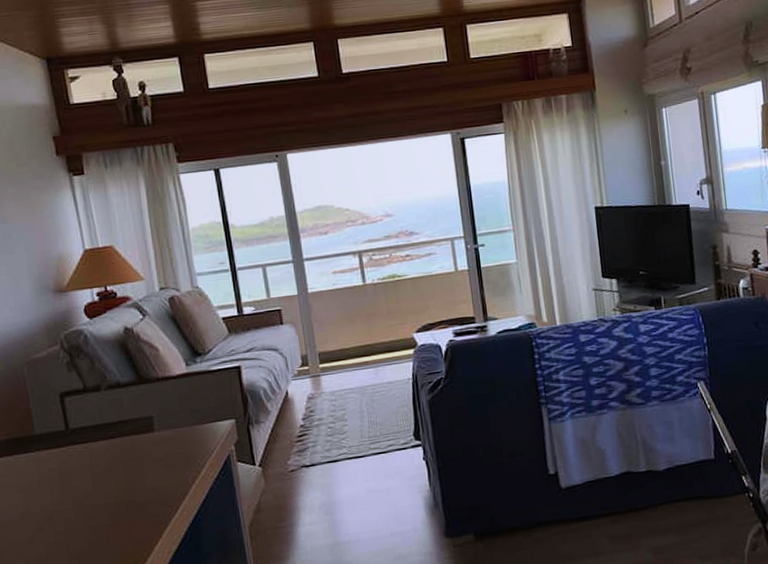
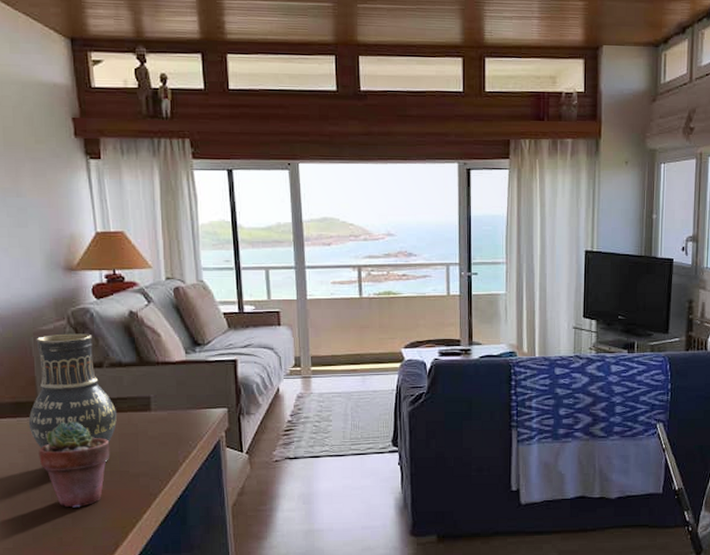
vase: none [26,356,120,494] -> present [28,333,118,463]
potted succulent: none [38,452,115,548] -> present [38,421,110,508]

